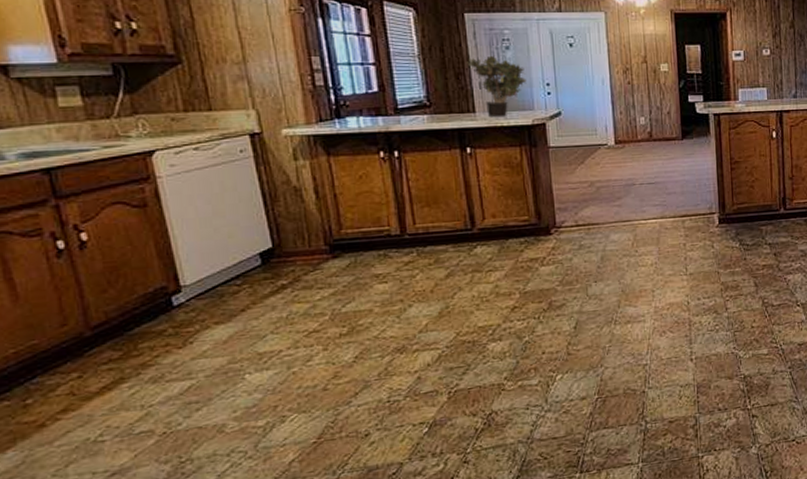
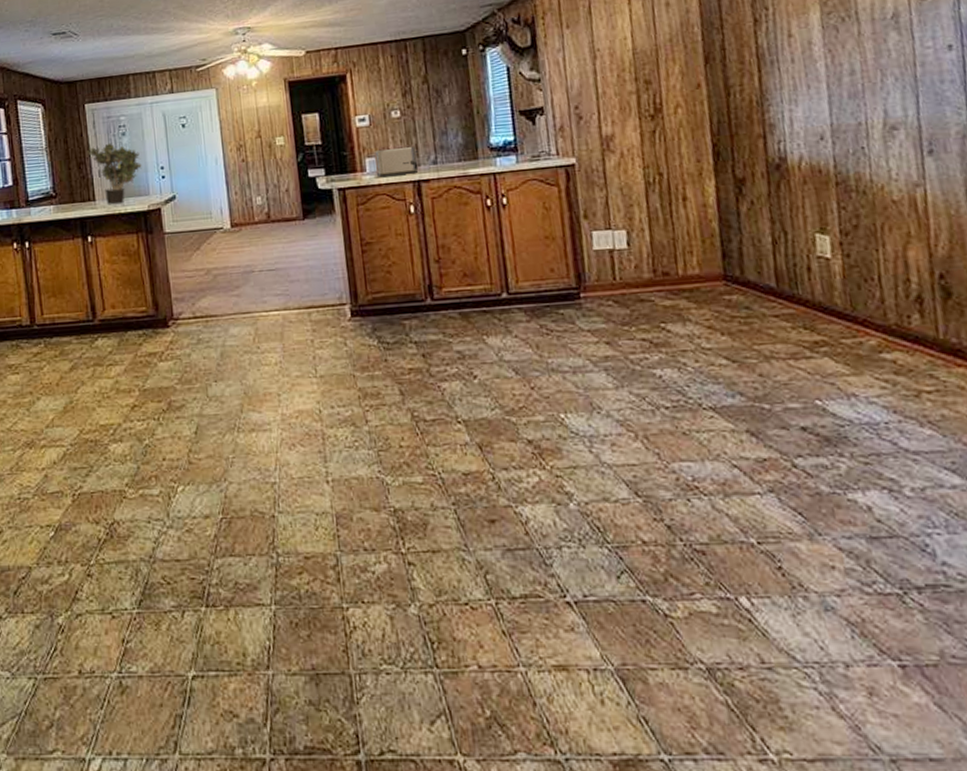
toaster: none [745,81,782,107] -> present [373,145,419,178]

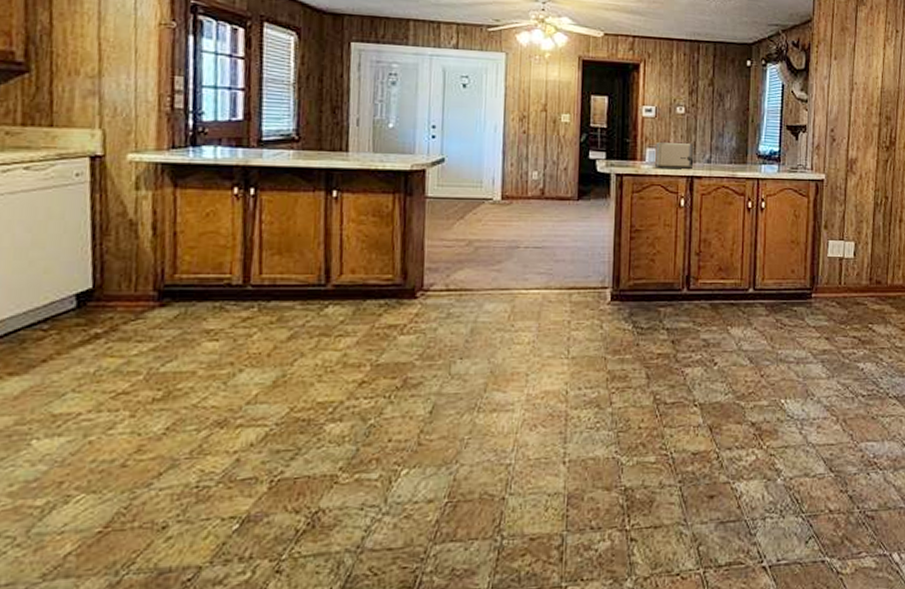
potted plant: present [88,142,142,205] -> none [347,90,410,160]

